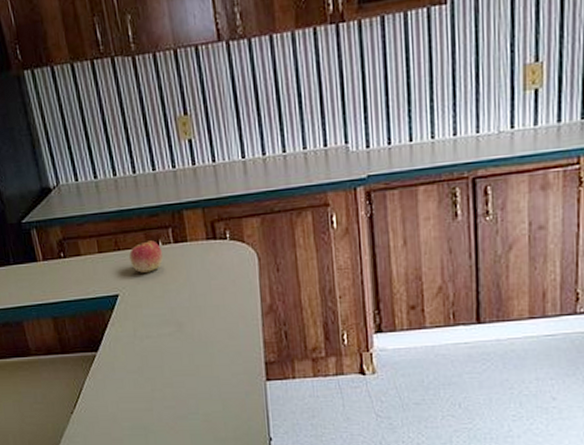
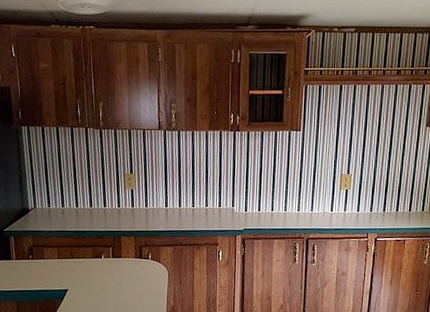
apple: present [129,240,163,273] -> none [80,254,104,276]

